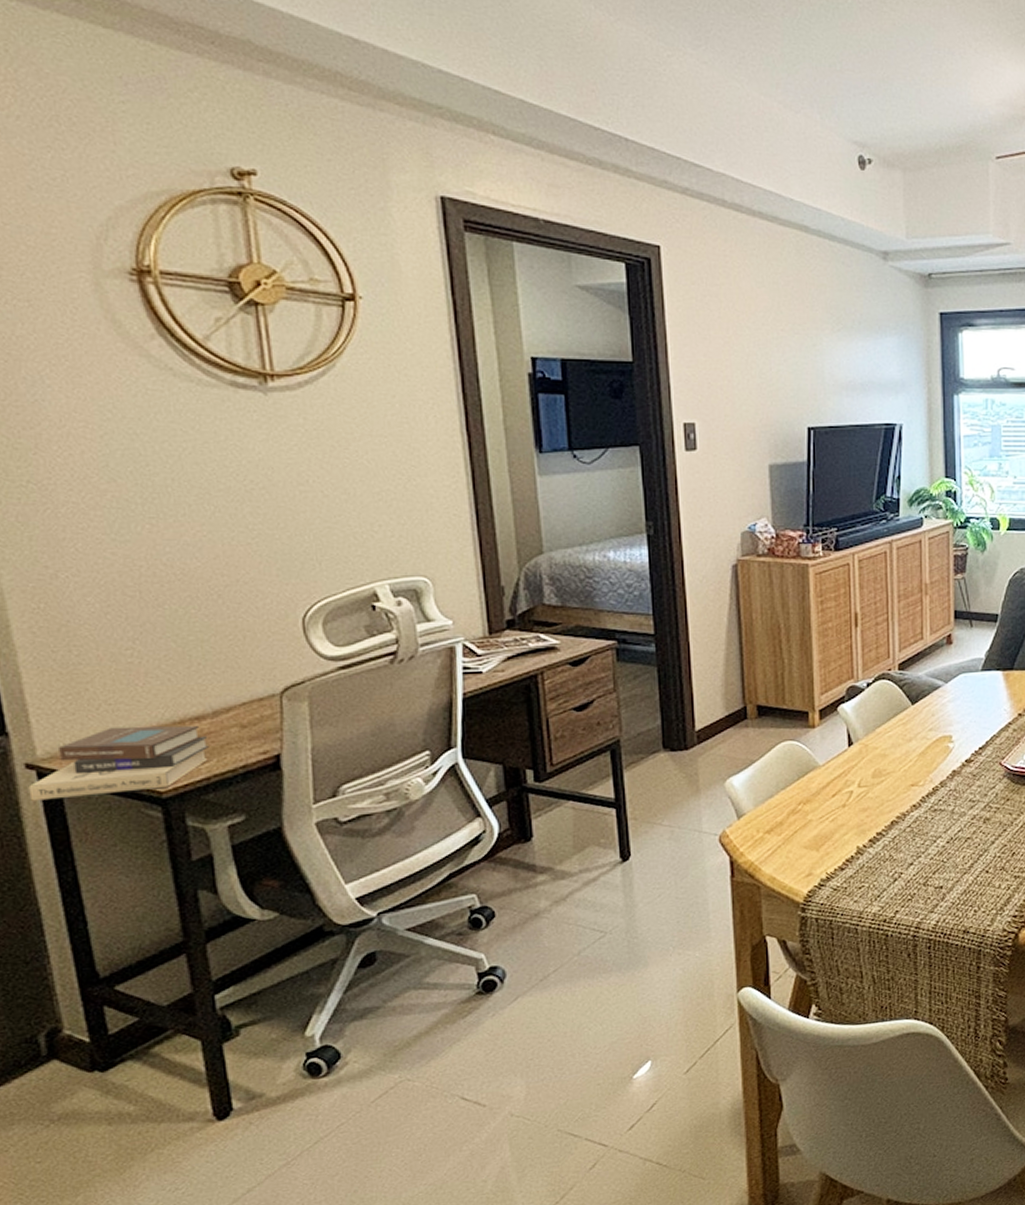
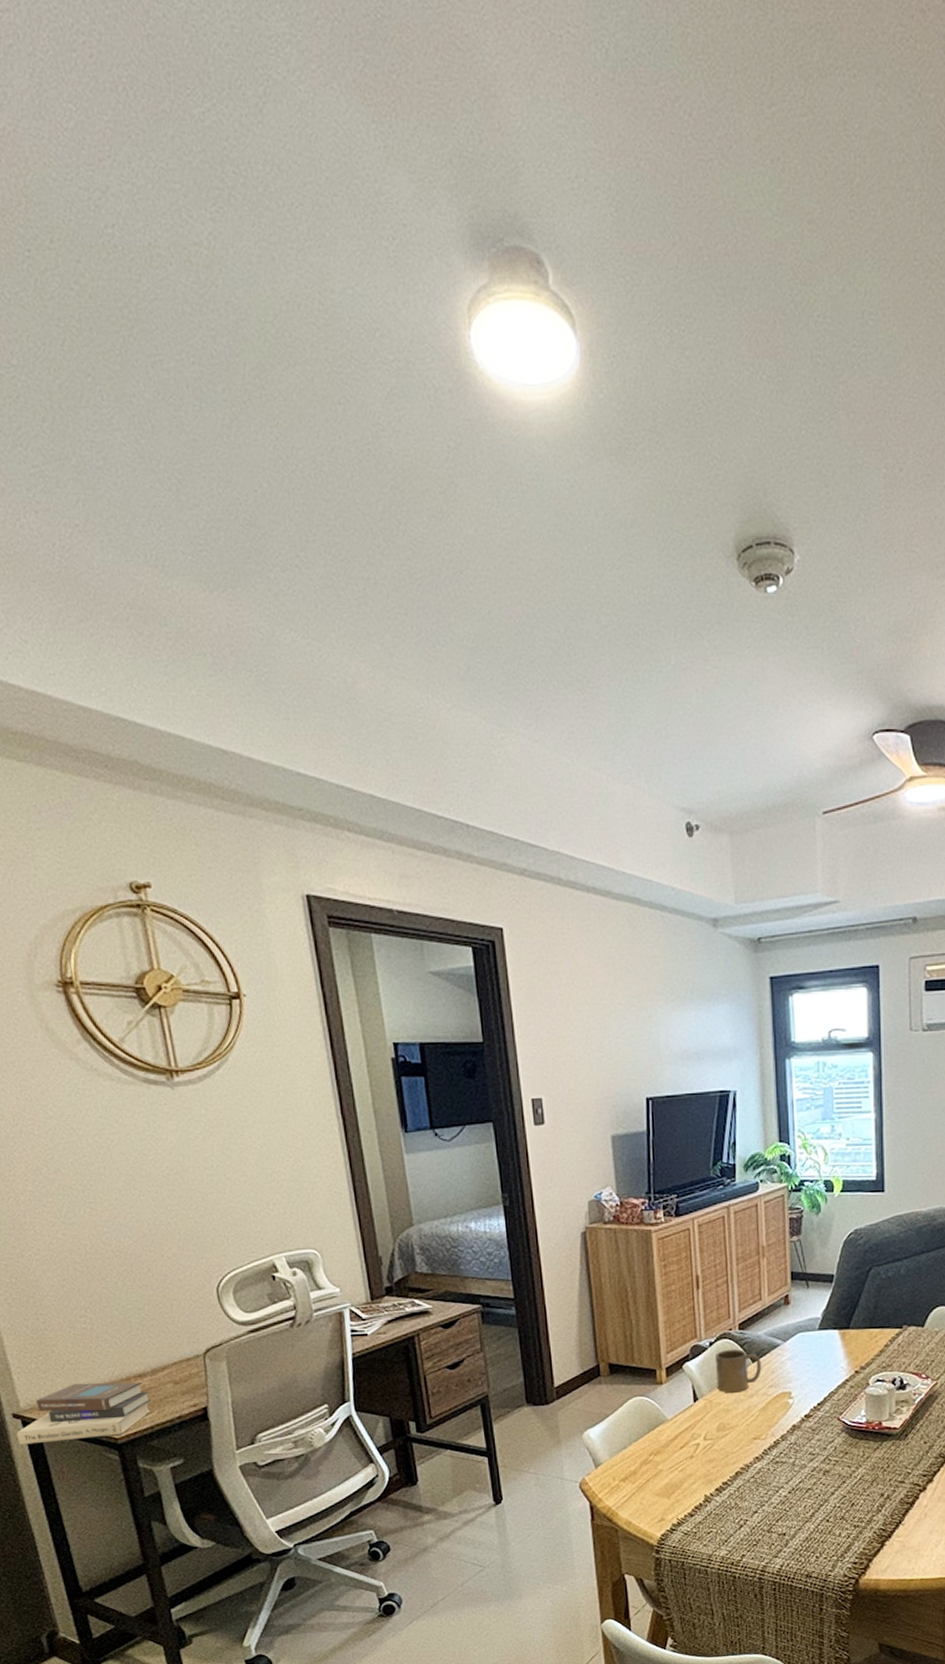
mug: none [872,691,922,738] -> present [714,1349,762,1394]

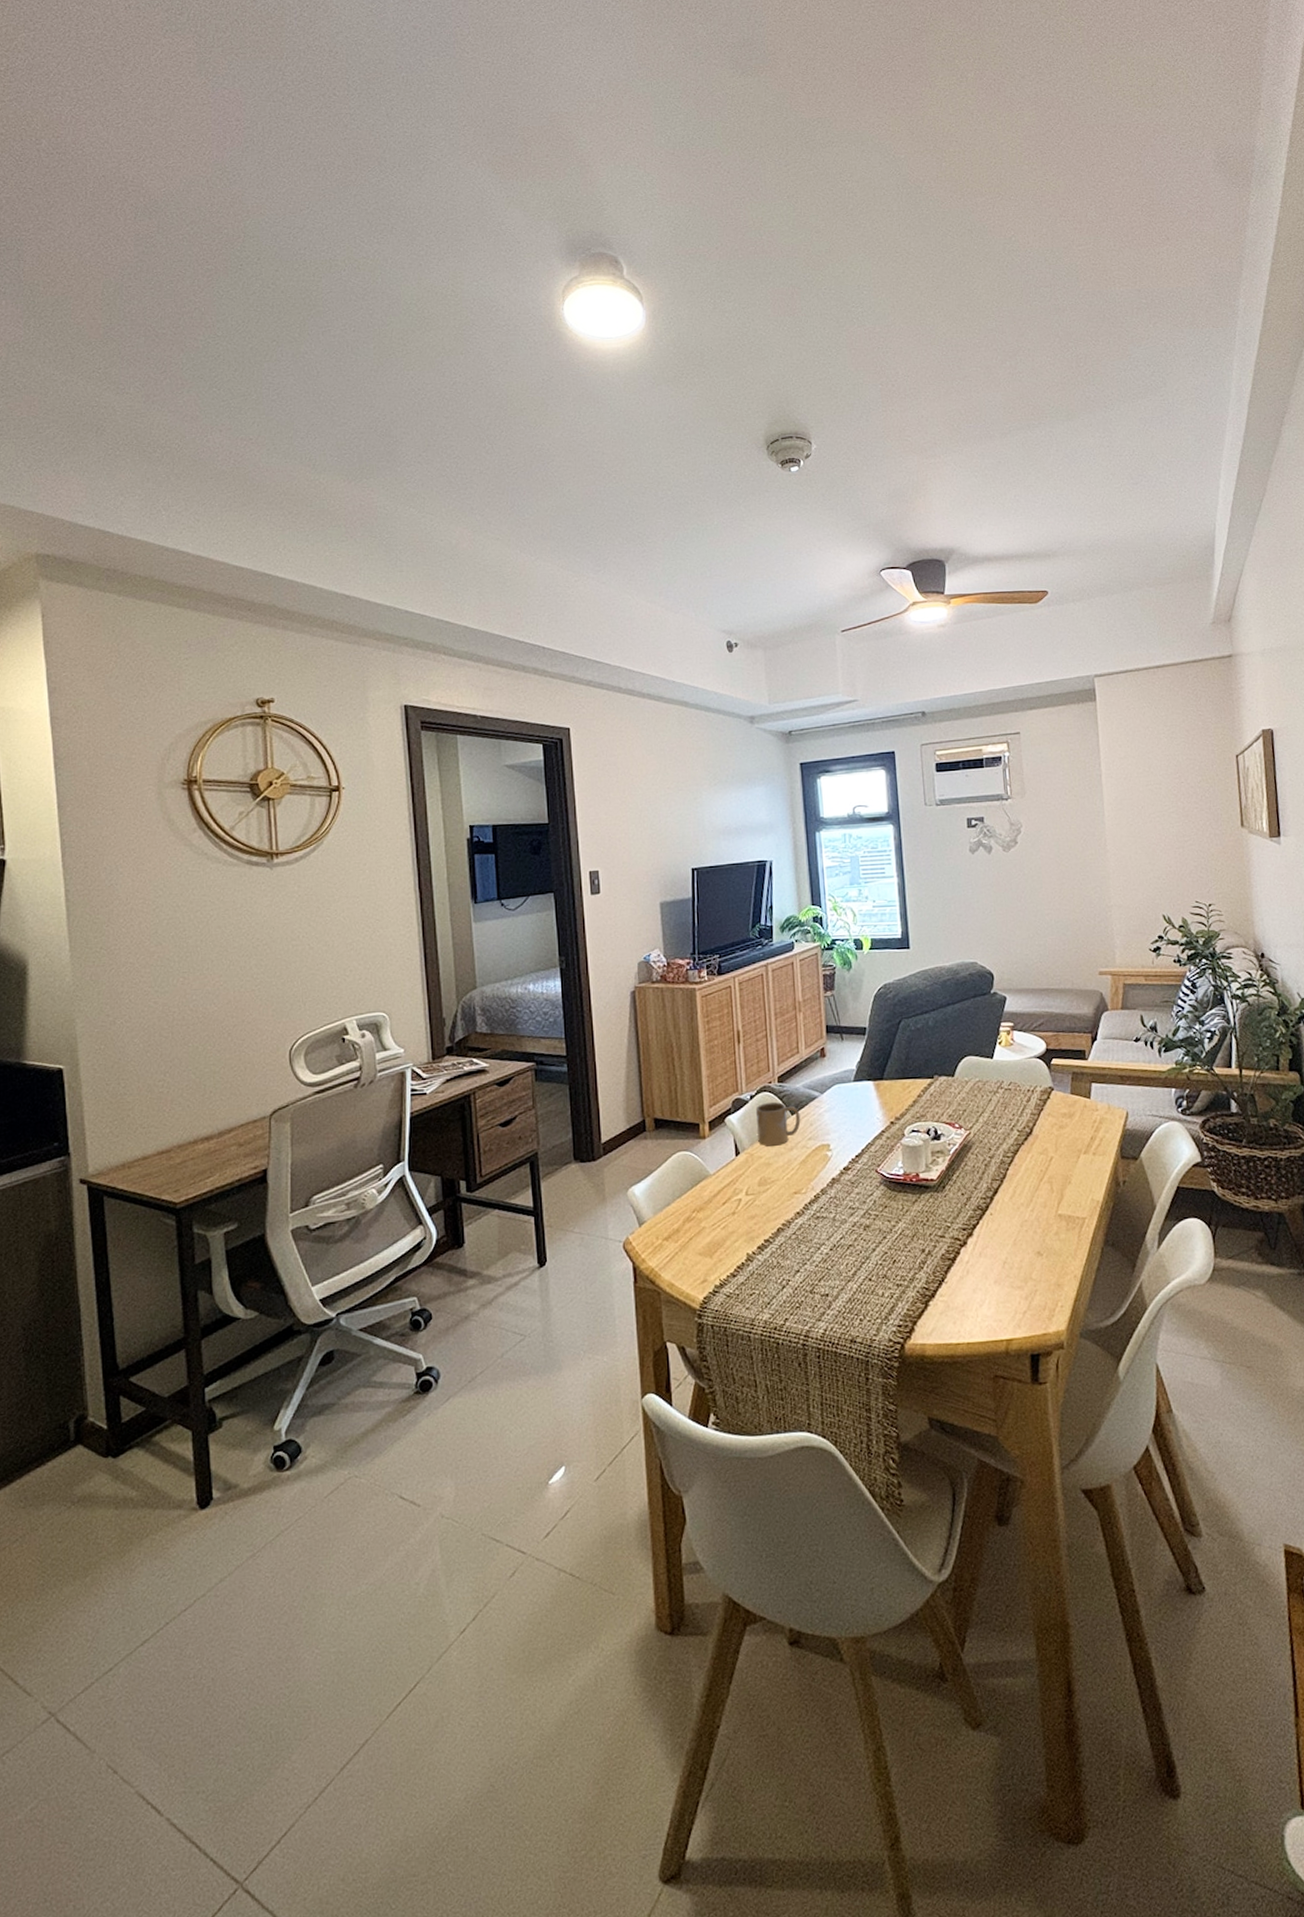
books: present [16,1381,151,1445] -> none [80,1144,214,1211]

